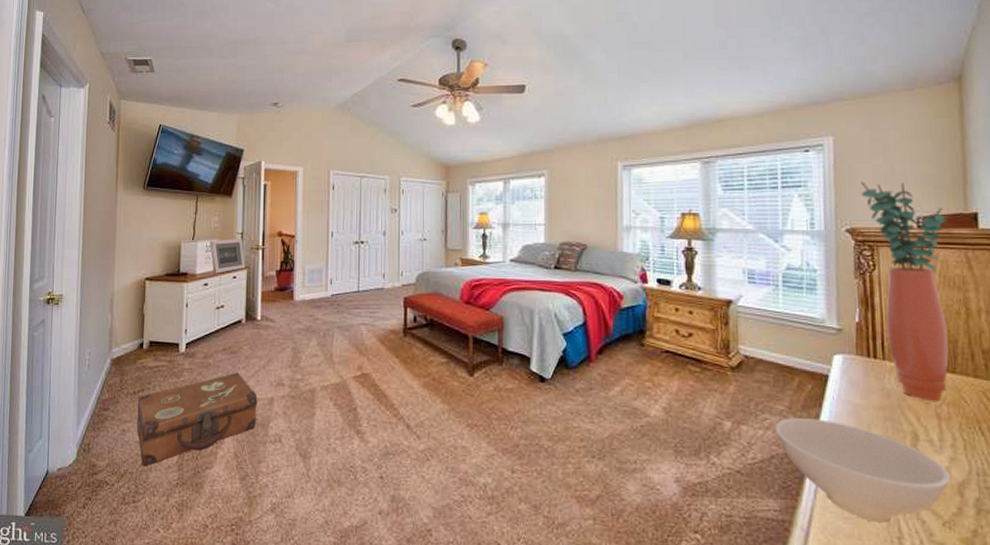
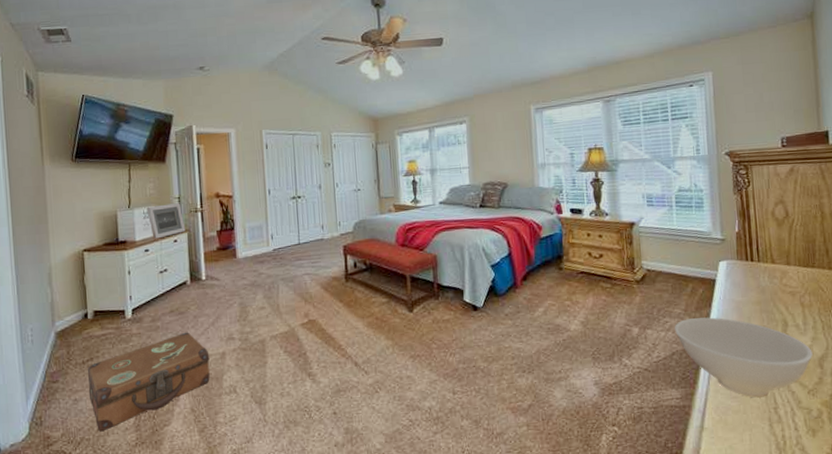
vase: present [860,182,949,401] -> none [736,109,809,293]

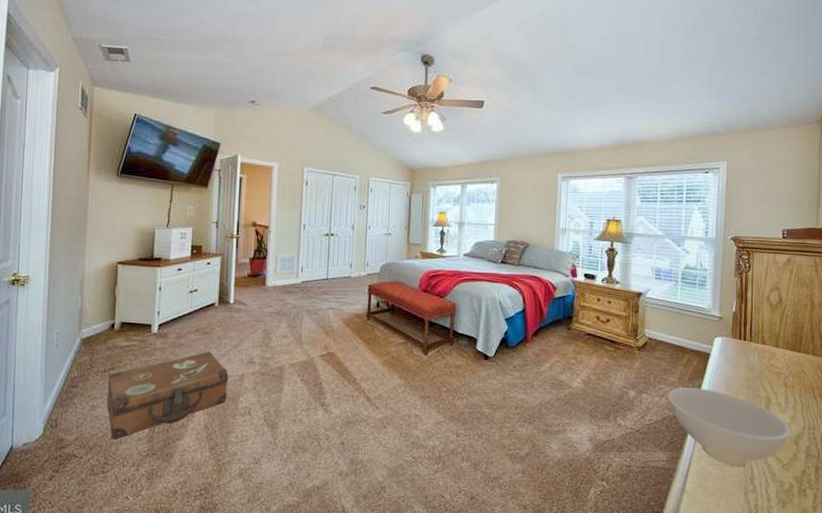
picture frame: present [146,202,186,239] -> none [184,226,220,260]

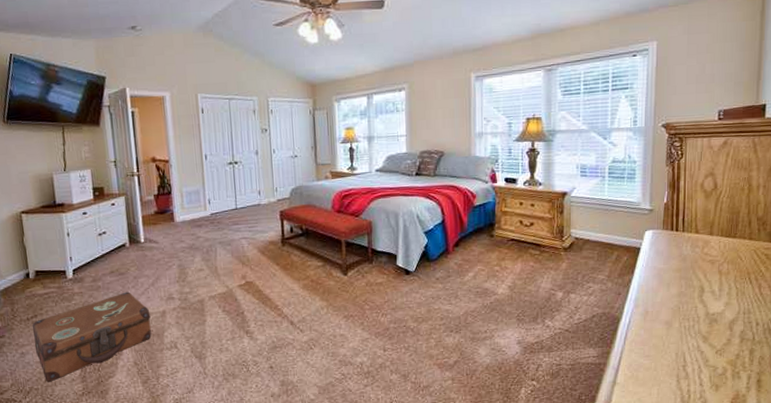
bowl: present [667,388,790,467] -> none [596,283,724,357]

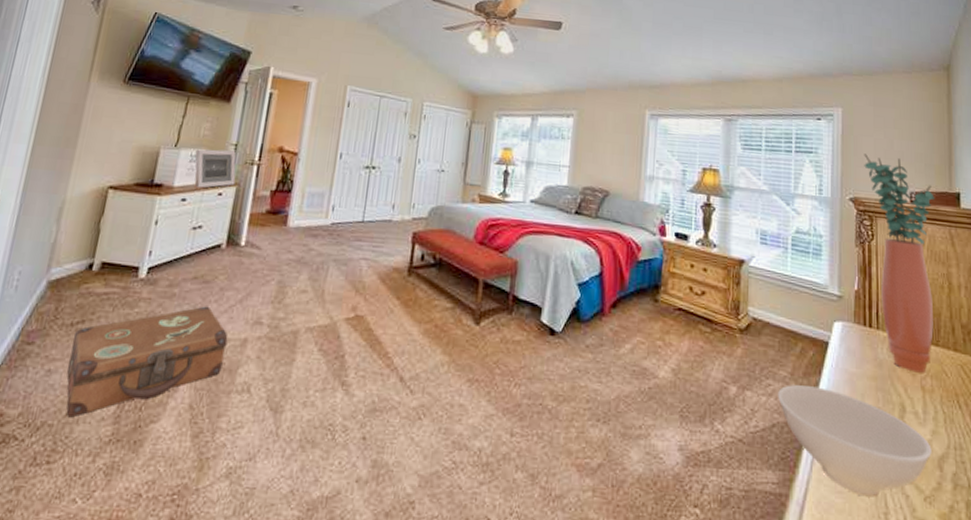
picture frame: none [82,166,123,202] -> present [194,149,236,189]
bowl: none [596,283,724,357] -> present [777,385,932,497]
vase: none [676,81,742,261] -> present [864,154,936,373]

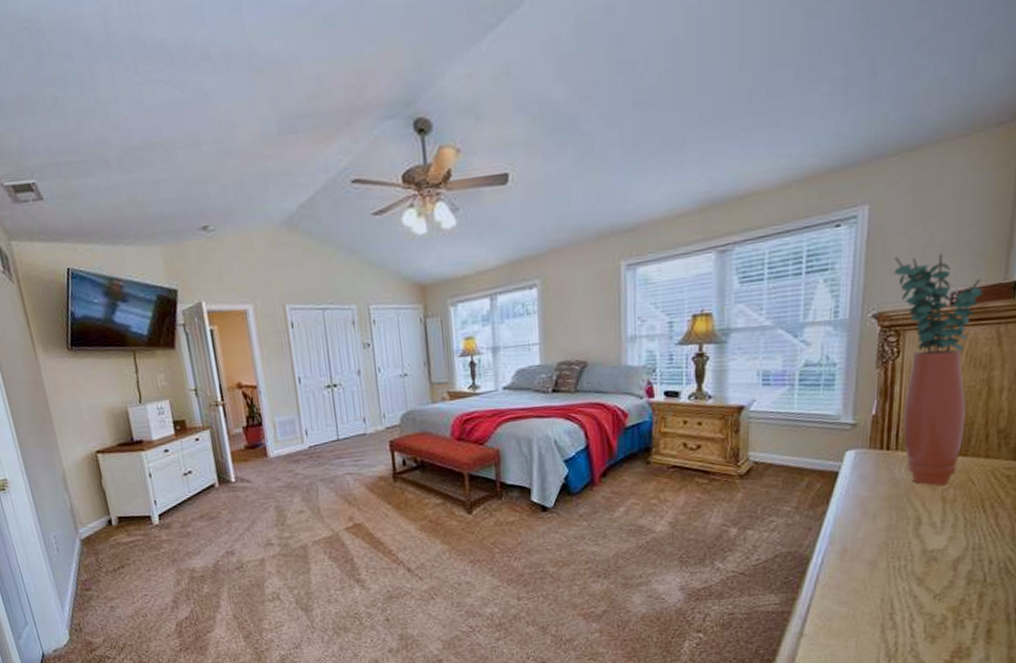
suitcase: present [66,306,228,418] -> none [119,538,251,638]
picture frame: present [194,149,236,189] -> none [160,395,208,438]
bowl: present [777,385,932,497] -> none [780,515,947,603]

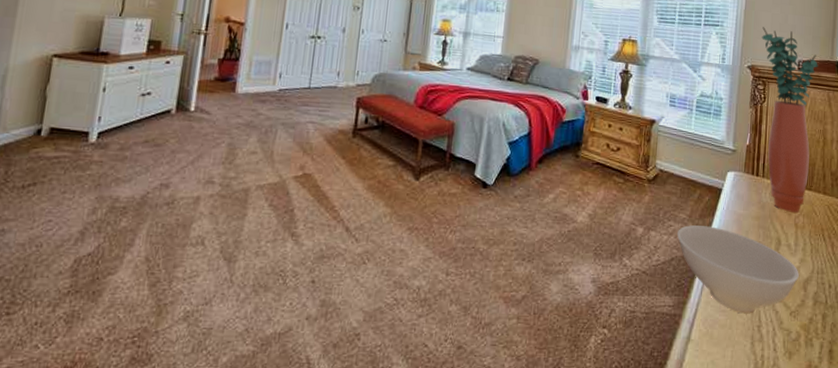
bowl: none [780,515,947,603] -> present [676,225,799,314]

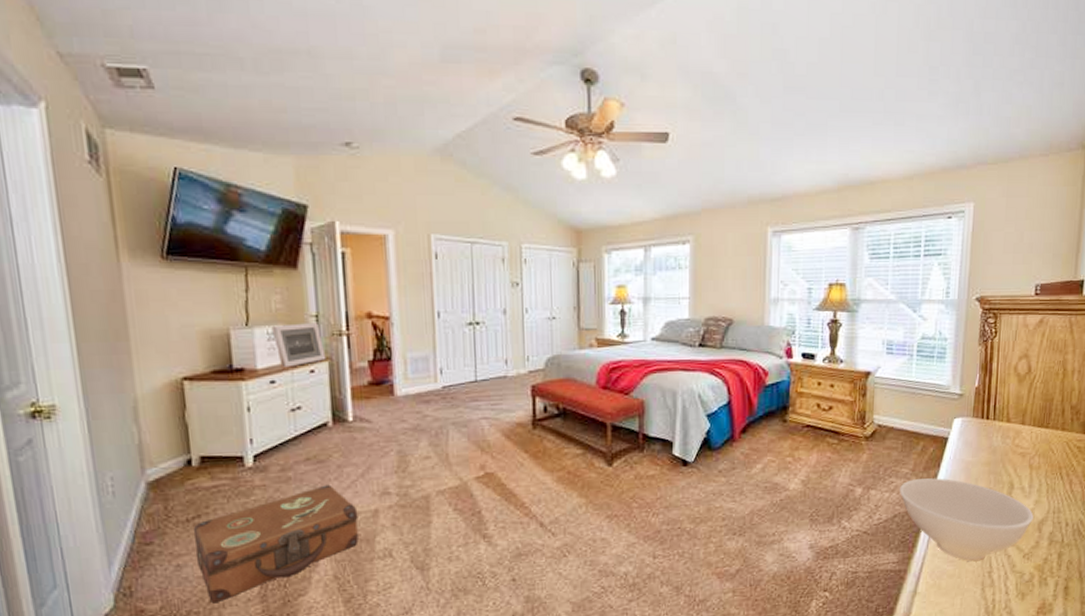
suitcase: none [21,167,181,273] -> present [193,484,359,604]
picture frame: none [140,18,183,57] -> present [271,321,326,368]
vase: present [762,27,819,213] -> none [992,250,1060,454]

